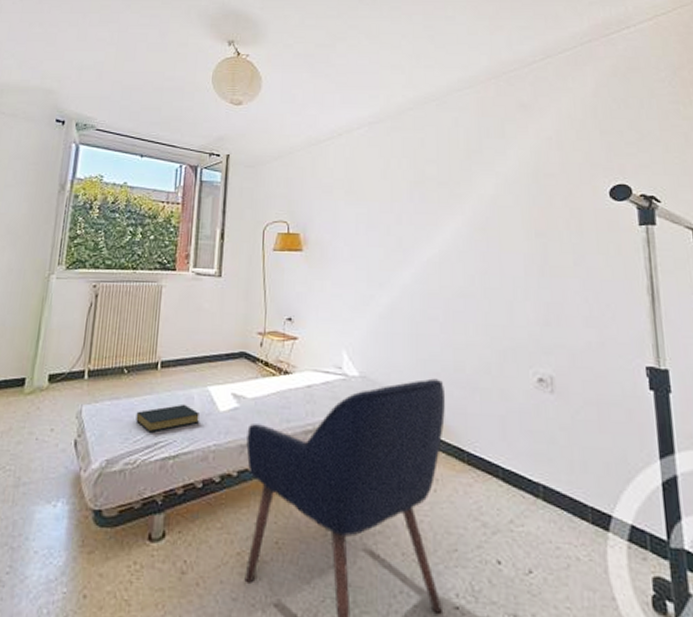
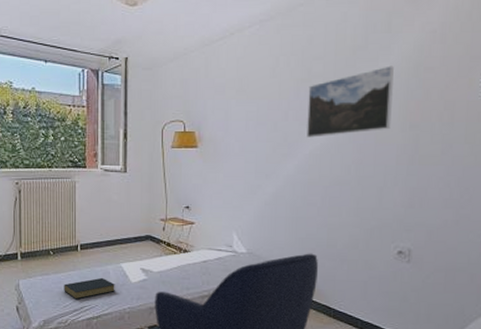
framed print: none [423,170,515,244] -> present [307,66,394,138]

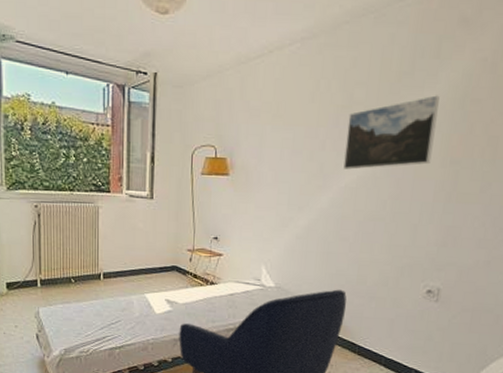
hardback book: present [64,277,115,300] -> none [85,307,139,329]

